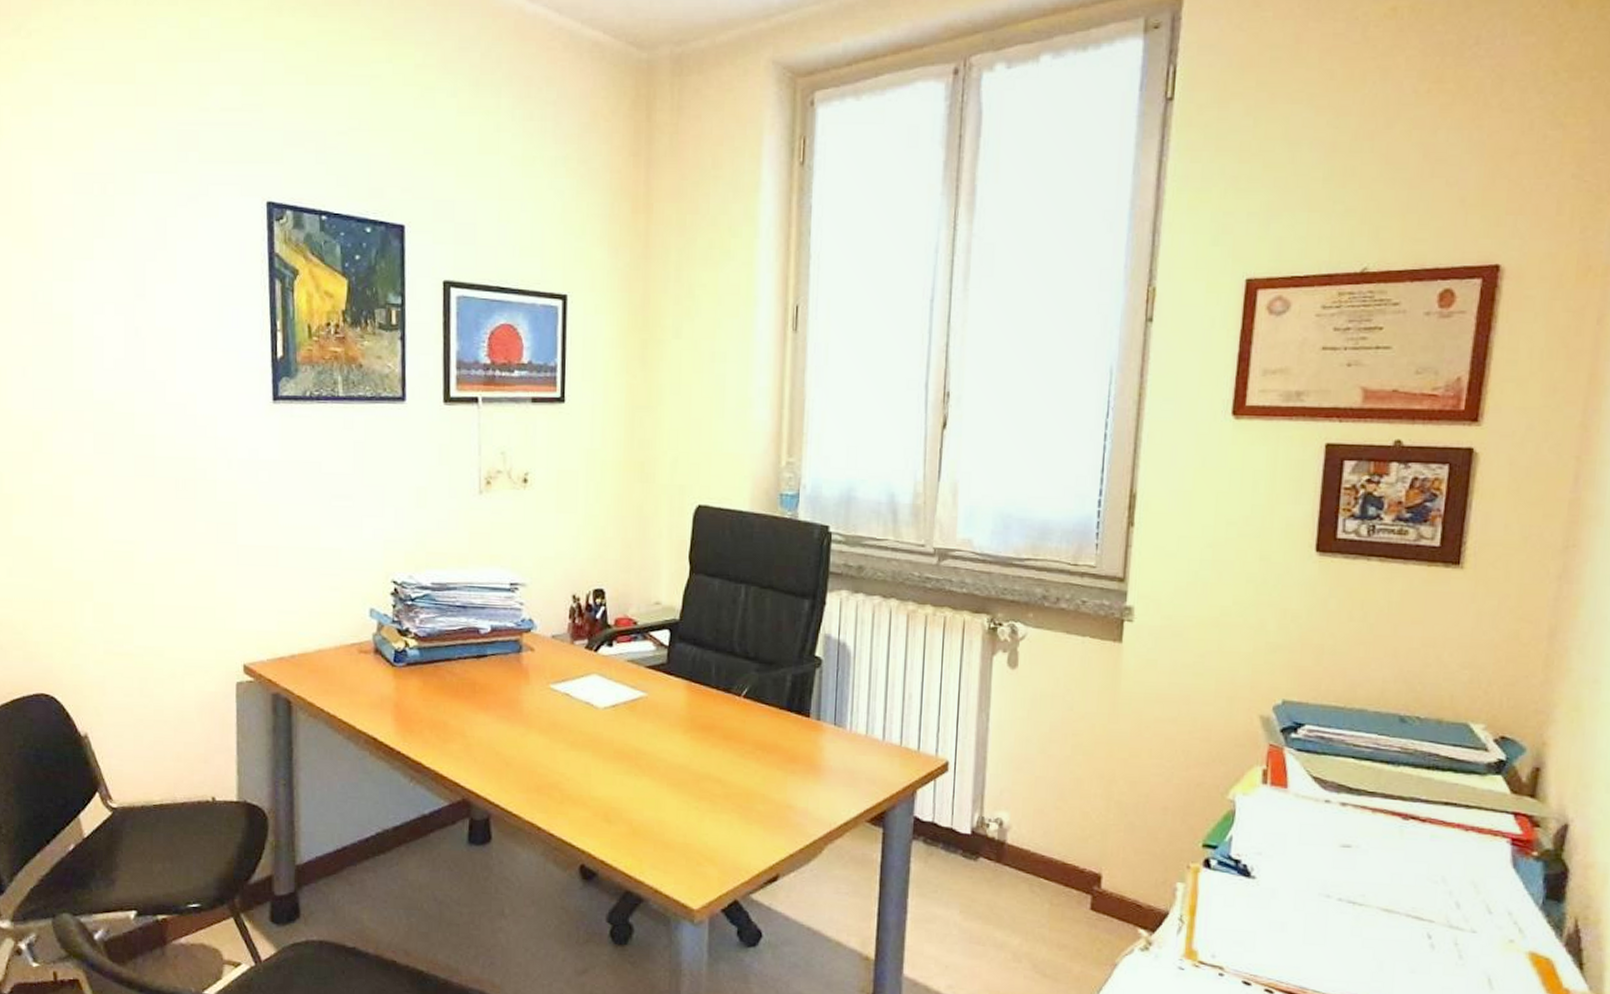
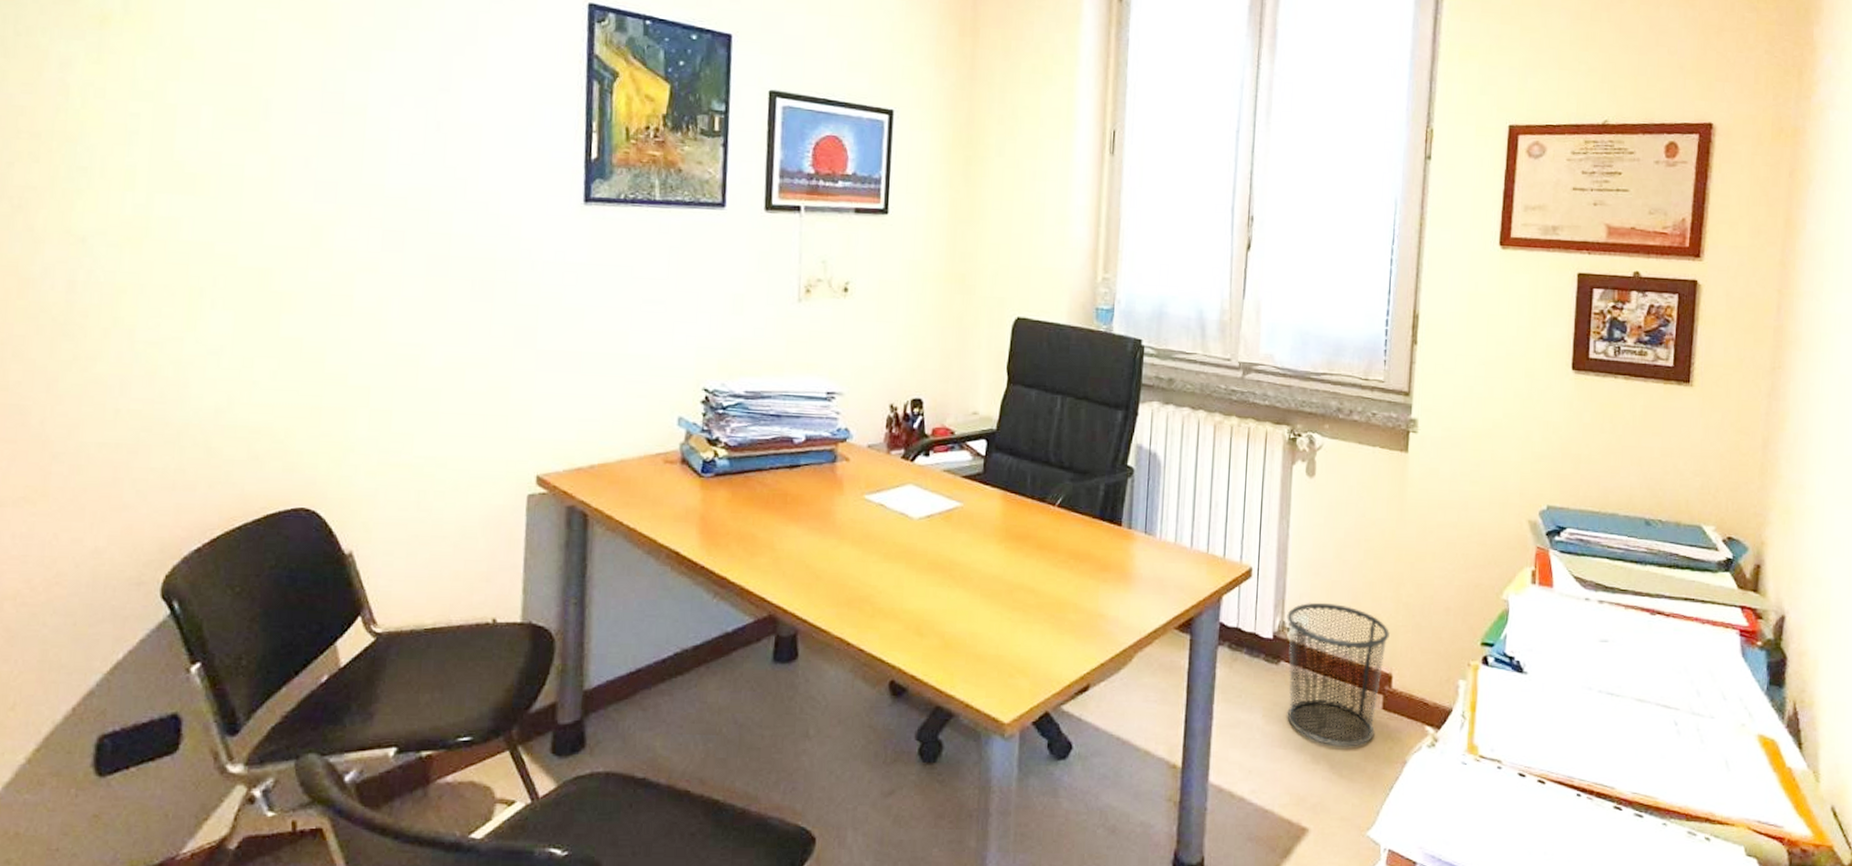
waste bin: none [986,798,1101,947] -> present [1287,602,1391,747]

